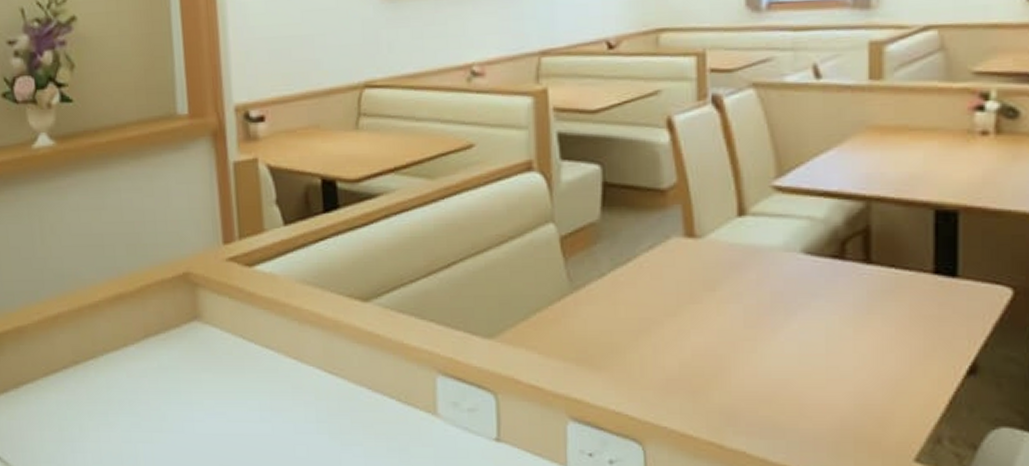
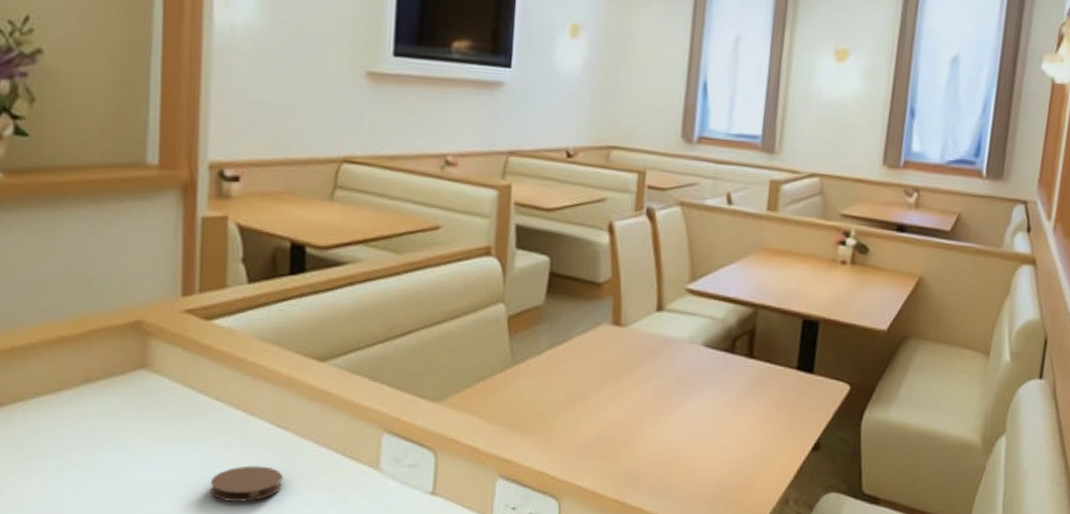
coaster: none [270,415,340,453] -> present [211,465,283,502]

